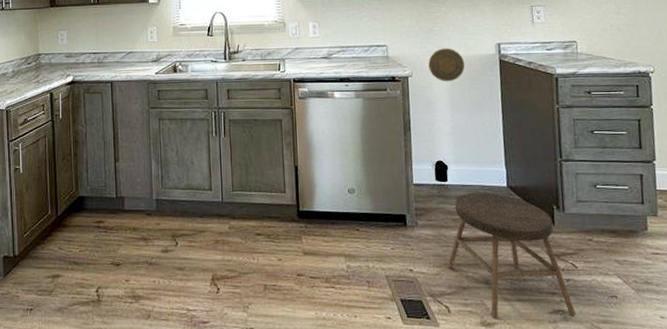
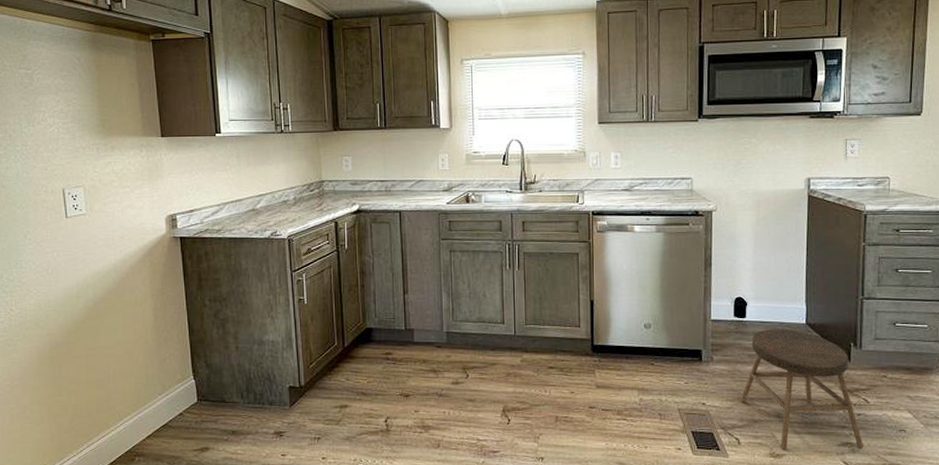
decorative plate: present [428,48,465,82] -> none [734,182,772,217]

